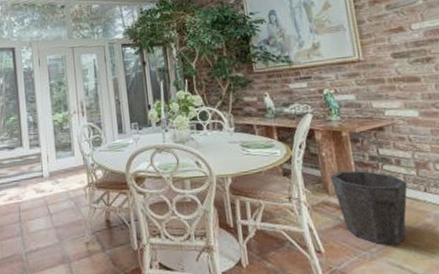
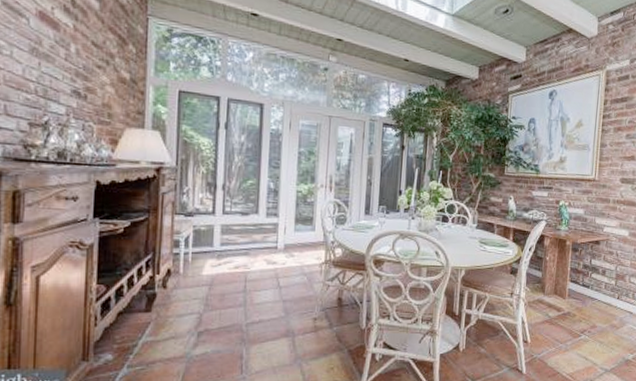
waste bin: present [329,170,408,245] -> none [548,275,606,340]

